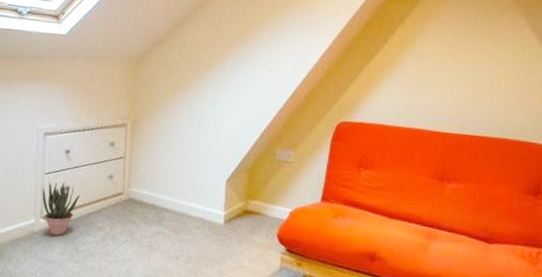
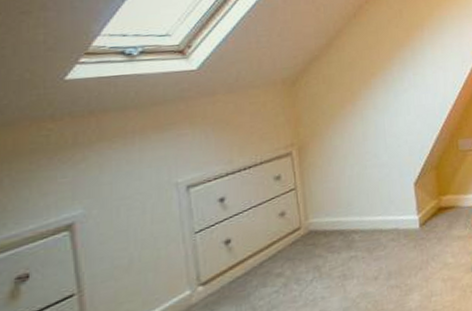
potted plant: present [42,181,80,236] -> none [195,235,247,301]

